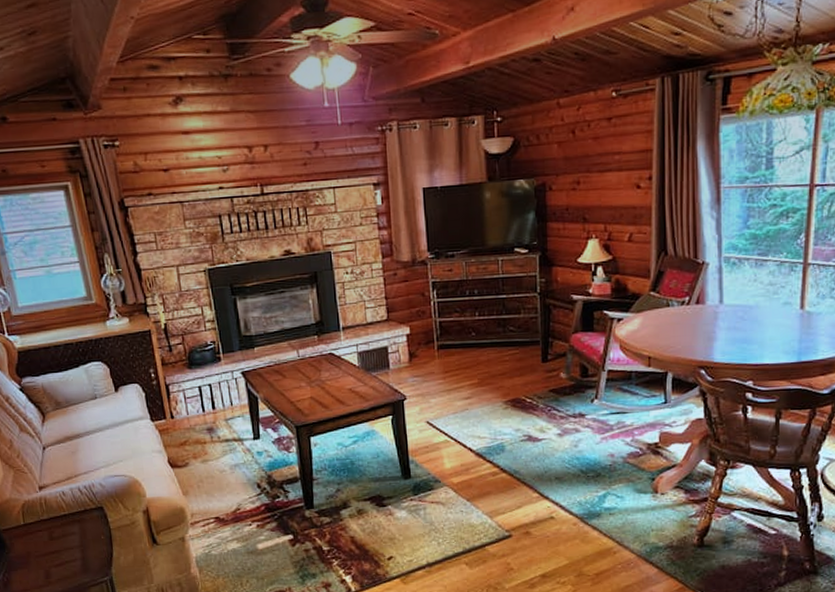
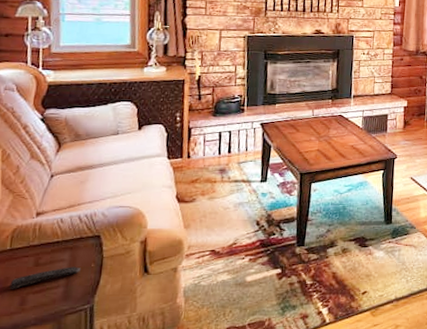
remote control: none [32,539,93,563] -> present [9,266,81,289]

